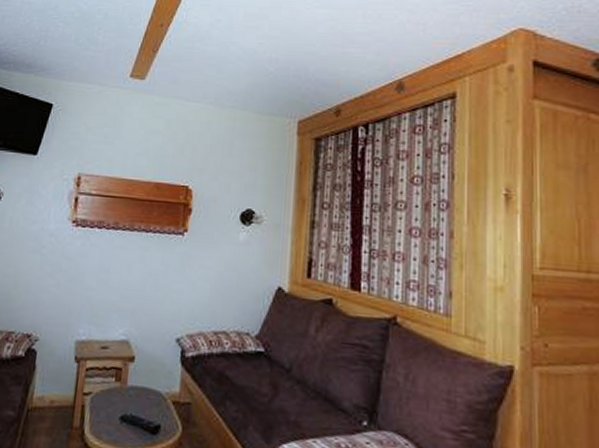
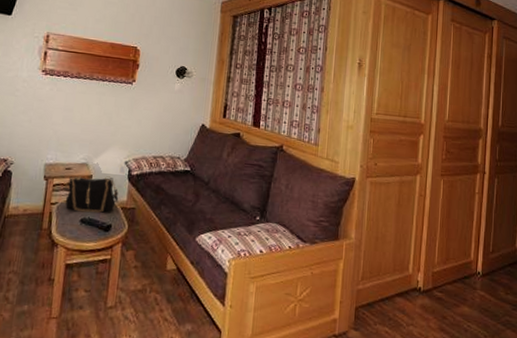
handbag: none [98,357,169,409] -> present [63,176,119,213]

